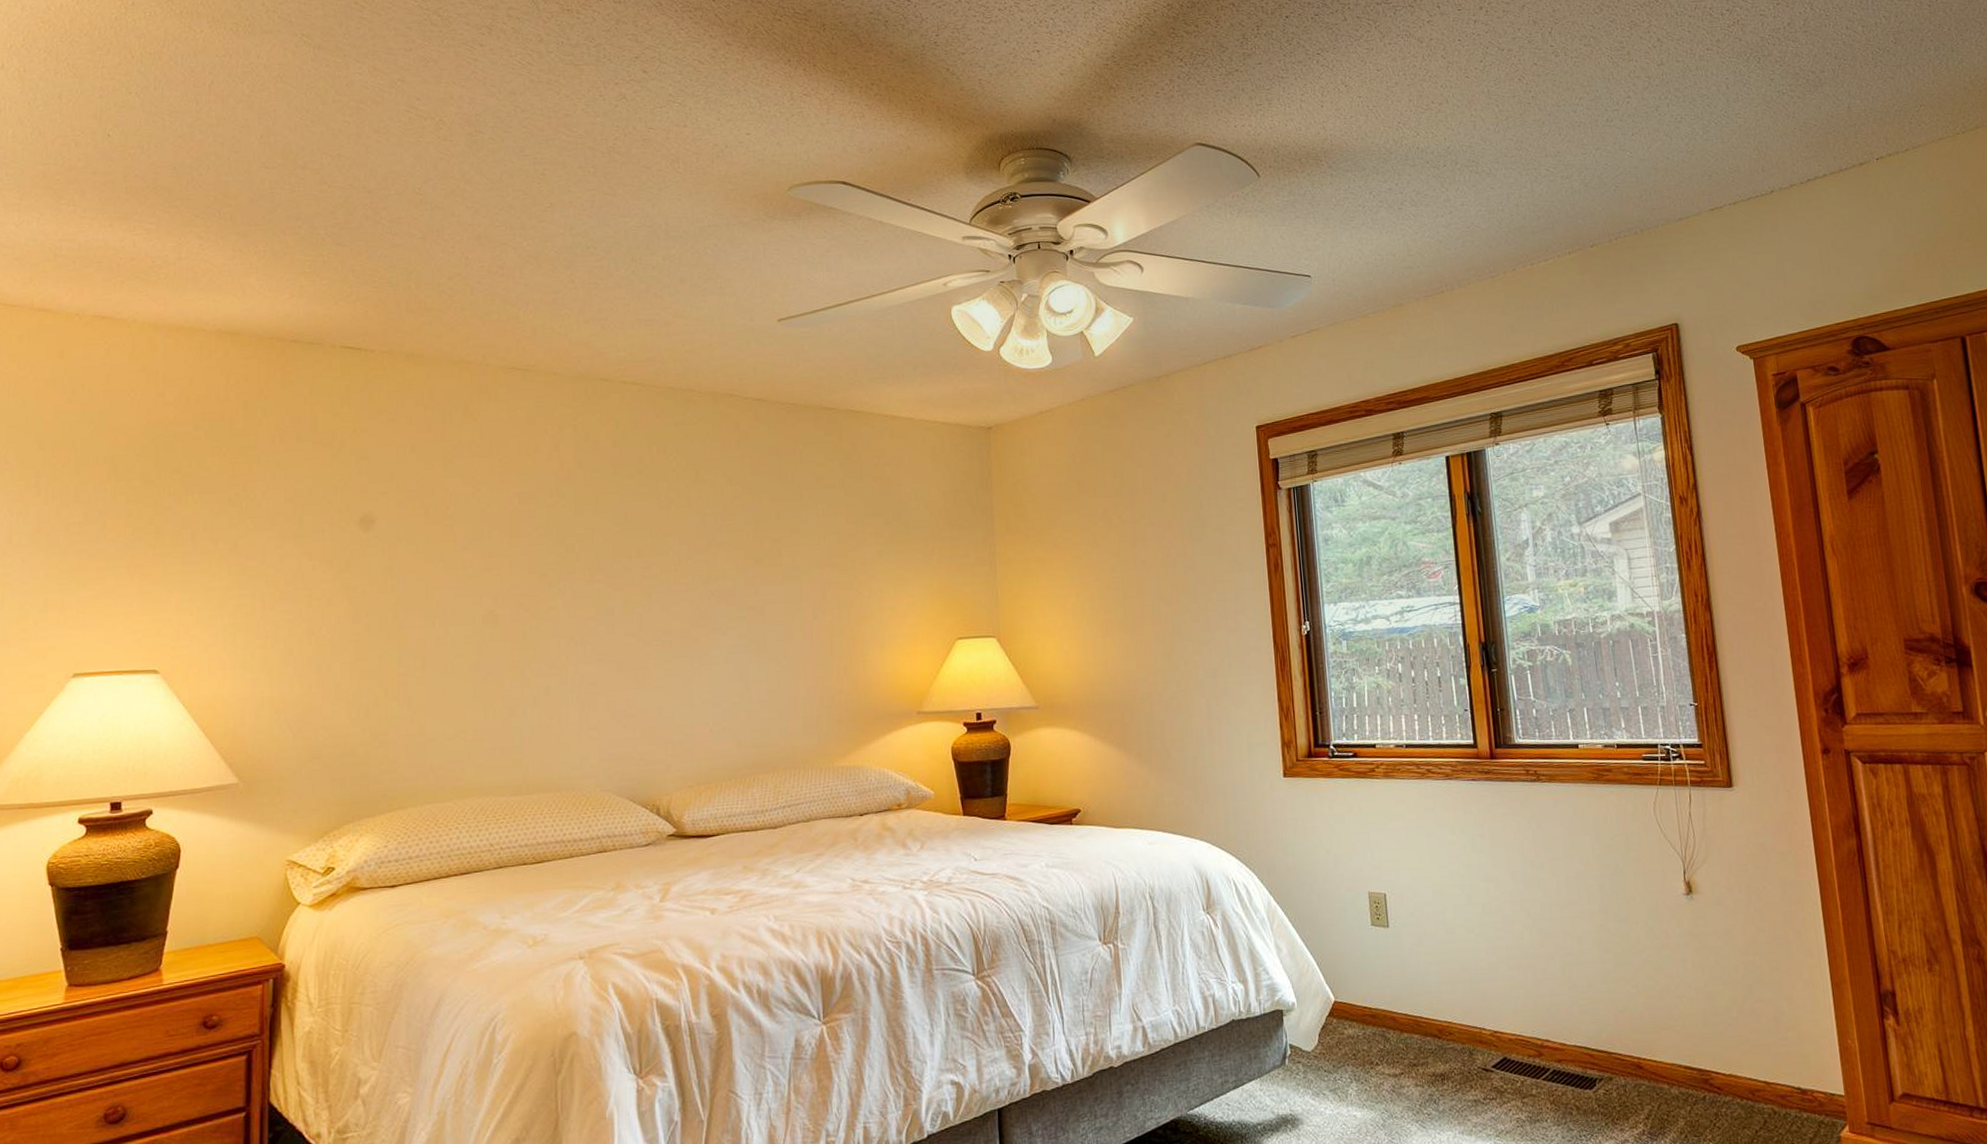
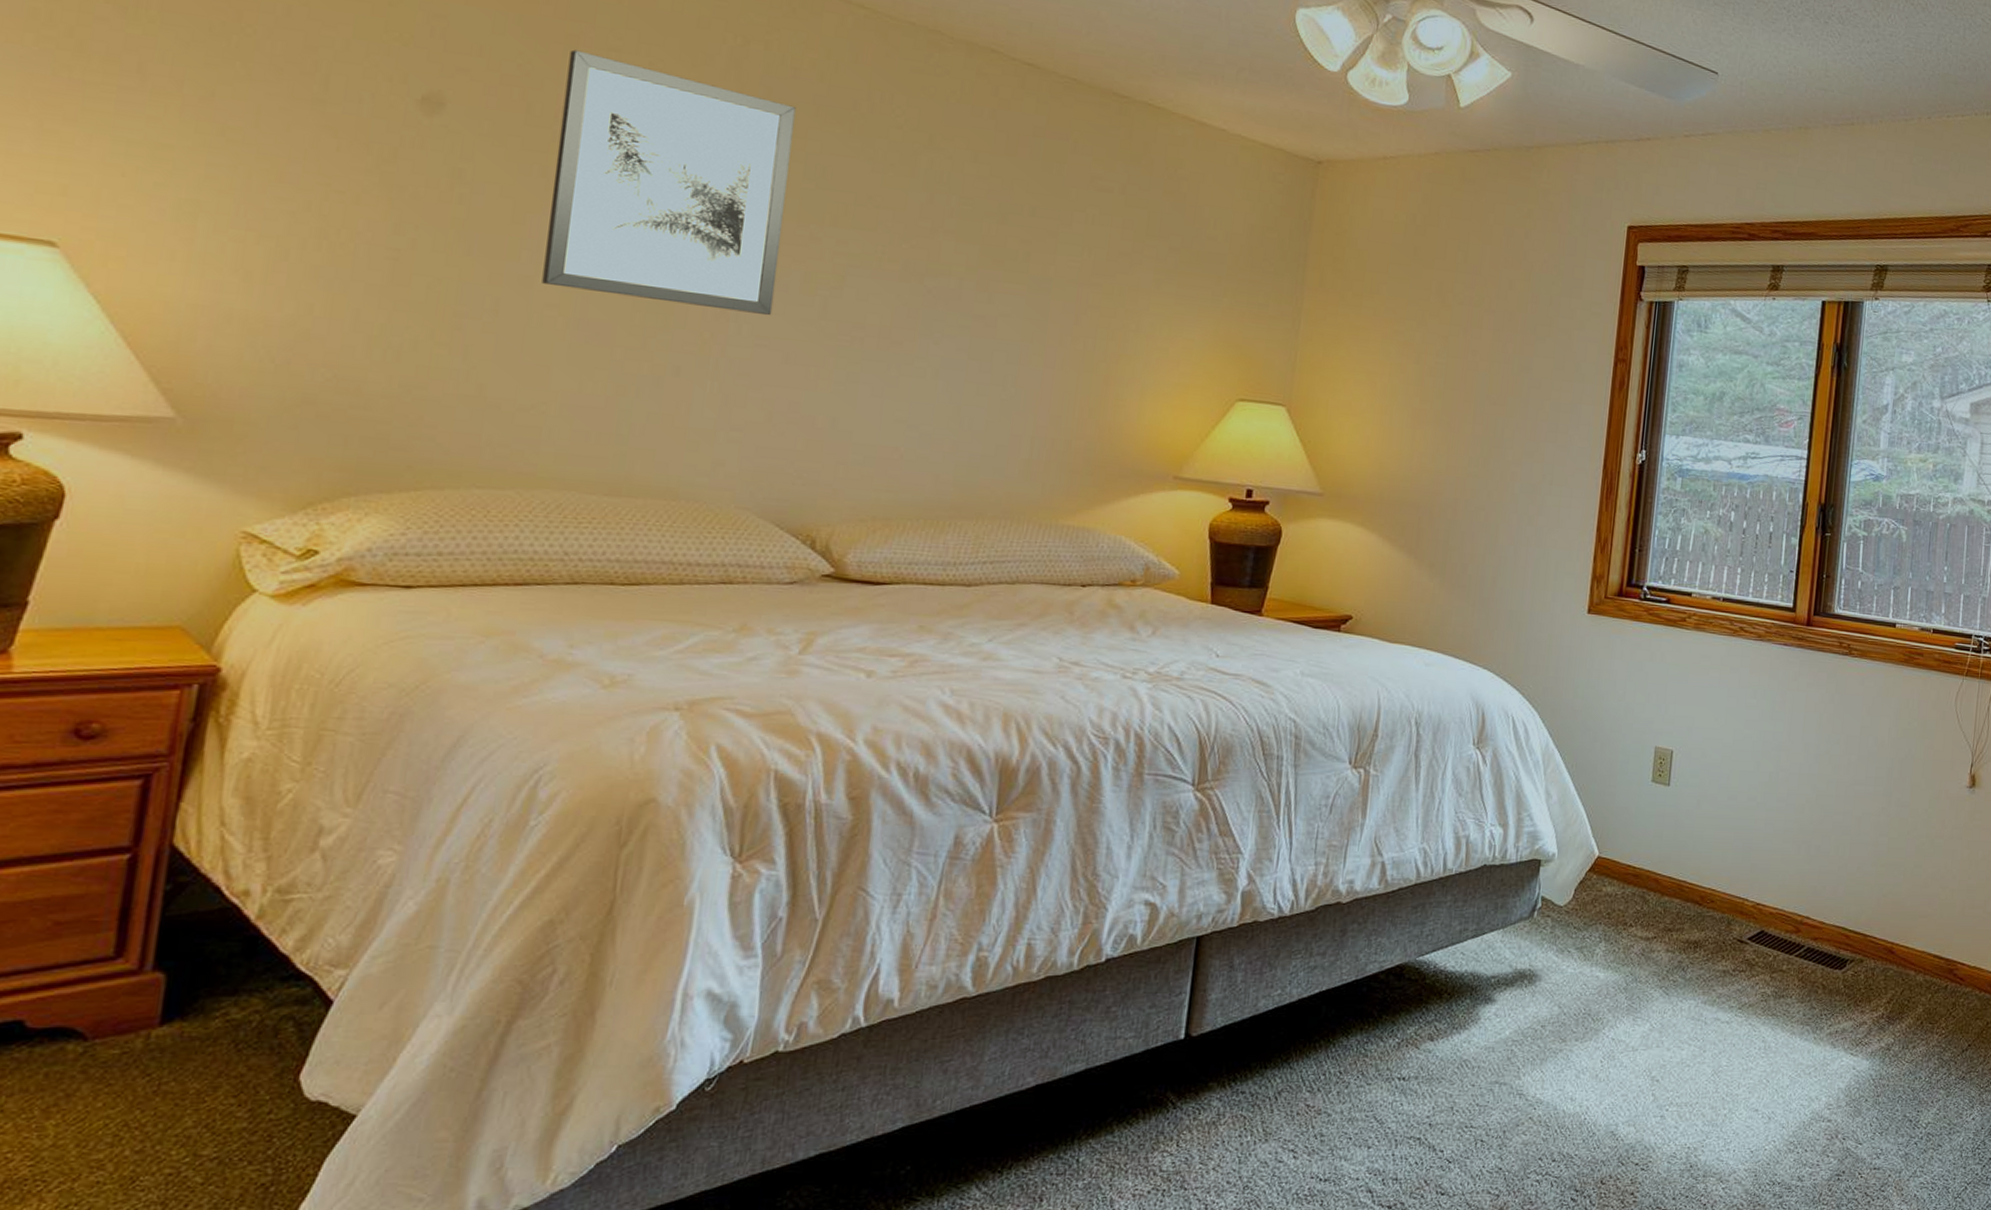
wall art: none [448,461,605,641] -> present [542,49,796,315]

